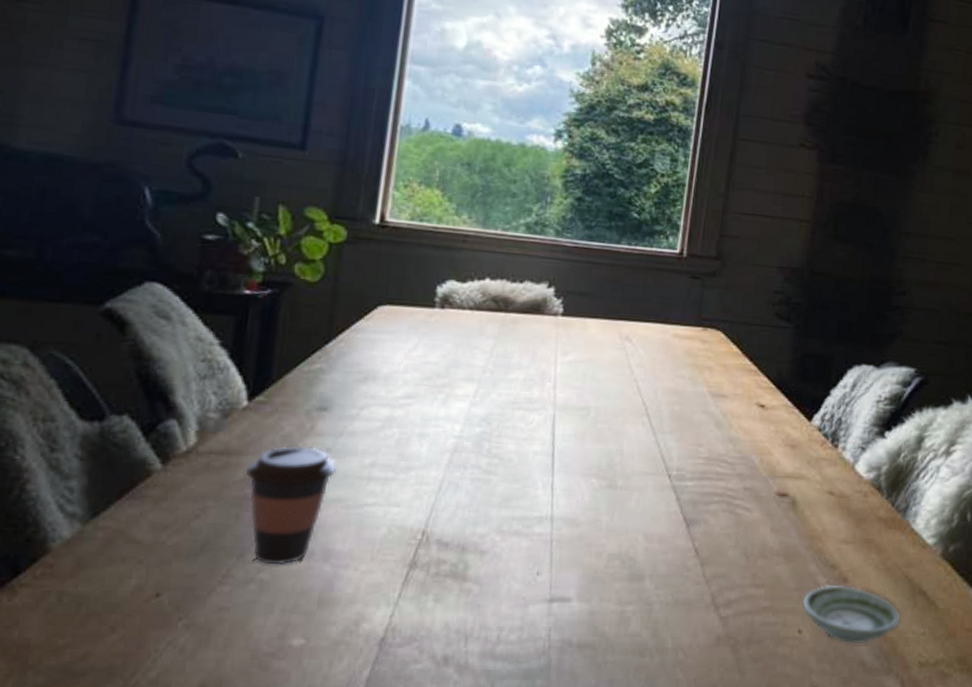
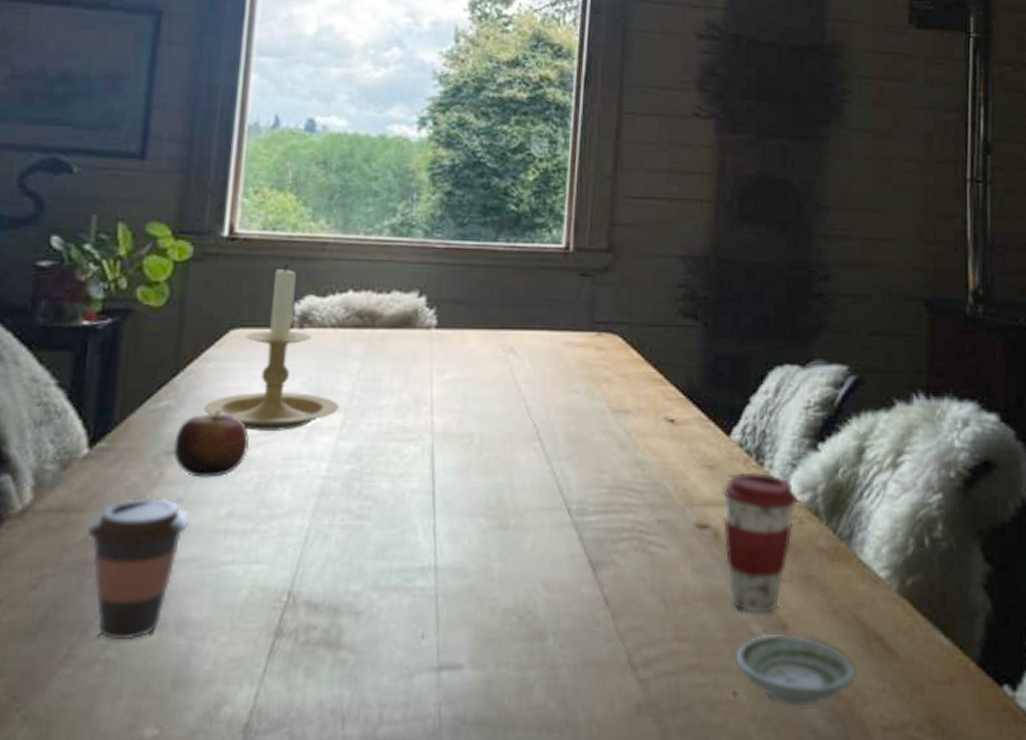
apple: none [324,375,393,432] -> present [173,410,250,478]
candle holder: none [352,251,474,396] -> present [203,263,339,431]
coffee cup: none [800,451,865,567] -> present [721,472,798,613]

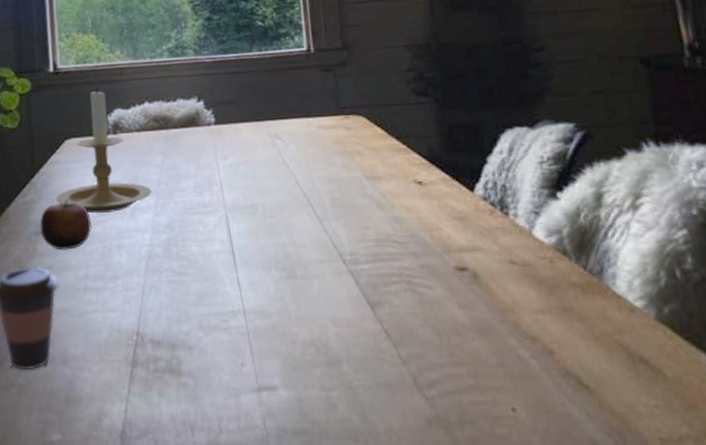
coffee cup: present [721,472,798,613] -> none [473,220,546,341]
saucer: present [735,634,855,707] -> none [509,358,626,421]

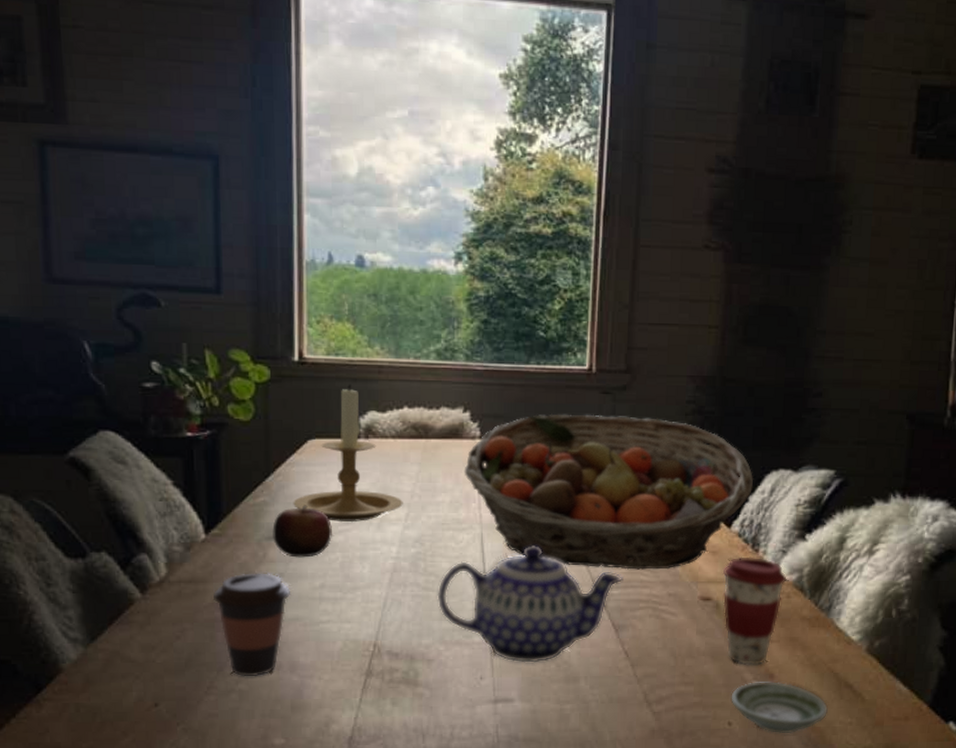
teapot: none [190,224,371,347] -> present [437,545,623,663]
fruit basket: none [203,88,490,243] -> present [464,413,754,570]
coffee cup: none [473,220,546,341] -> present [722,556,787,665]
saucer: none [509,358,626,421] -> present [731,681,828,734]

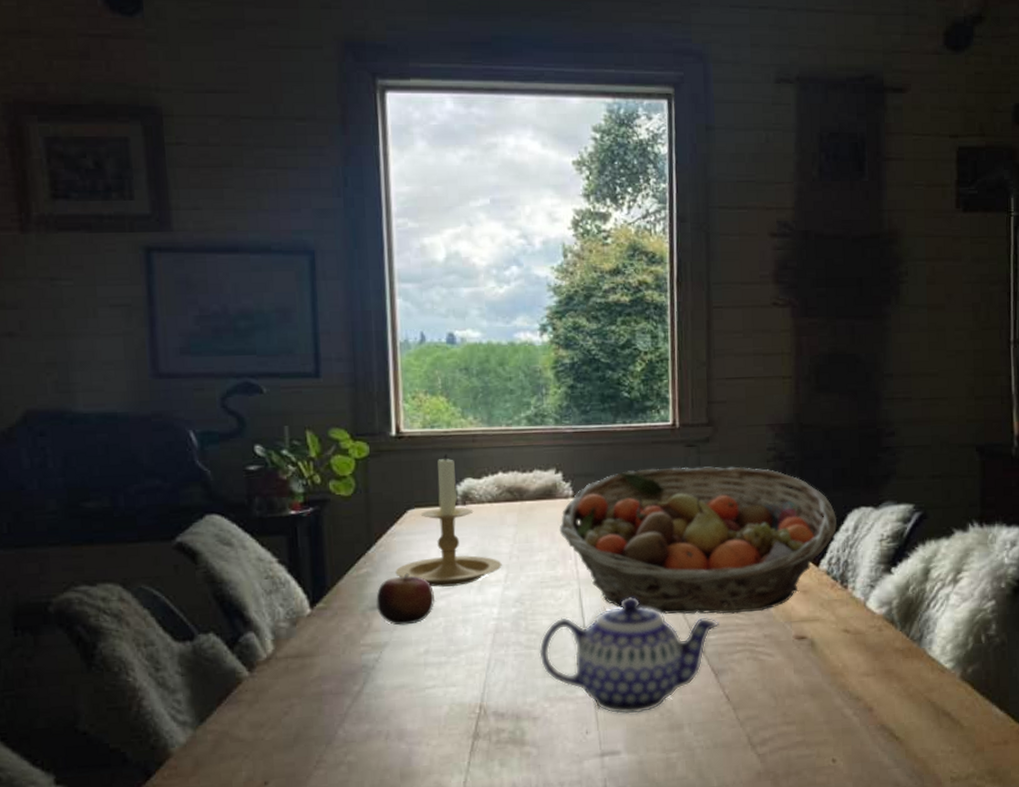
coffee cup: present [212,573,290,677] -> none [319,642,396,748]
coffee cup: present [722,556,787,665] -> none [814,593,877,701]
saucer: present [731,681,828,734] -> none [833,715,928,768]

